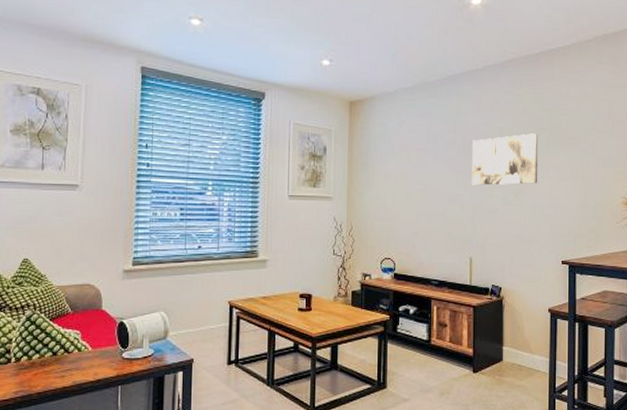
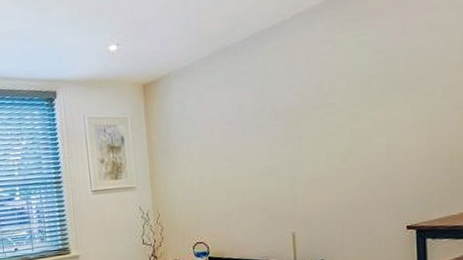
wall art: present [472,133,539,185] -> none [285,83,371,154]

